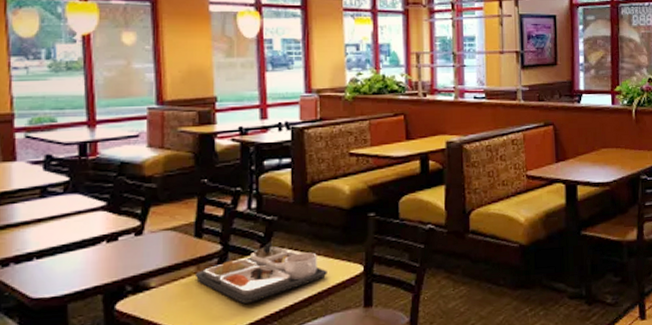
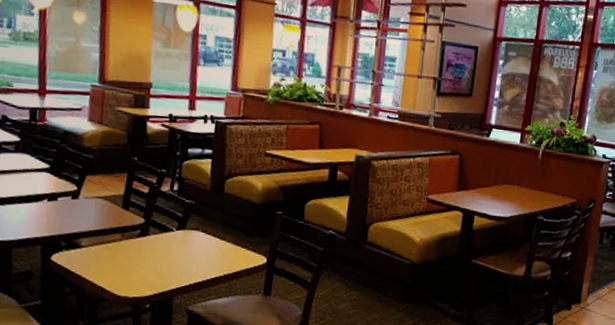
food tray: present [194,241,327,304] -> none [119,222,234,274]

